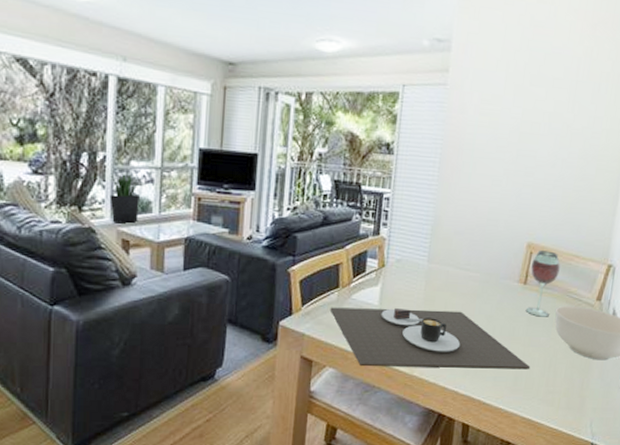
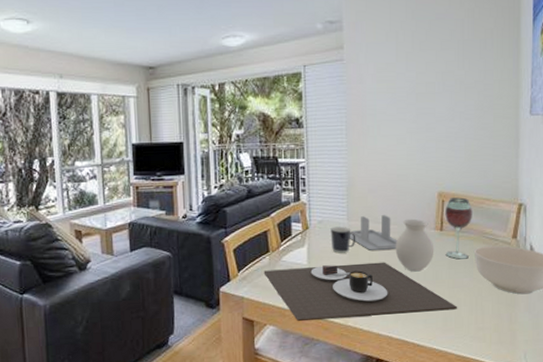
planter: present [109,172,139,224] -> none [60,173,87,217]
mug: none [407,267,435,298] -> present [330,226,356,254]
napkin holder: none [427,259,478,299] -> present [349,215,397,250]
vase: none [473,267,515,326] -> present [395,218,434,272]

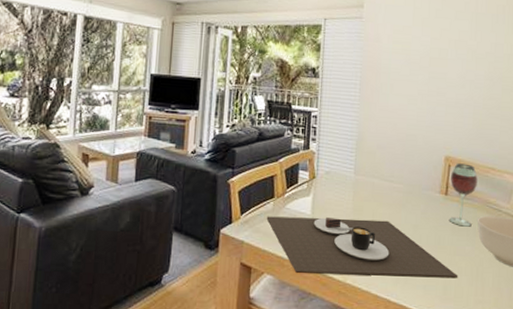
mug: present [330,226,356,254] -> none [336,179,362,207]
napkin holder: present [349,215,397,250] -> none [354,172,402,209]
vase: present [395,218,434,272] -> none [399,179,438,235]

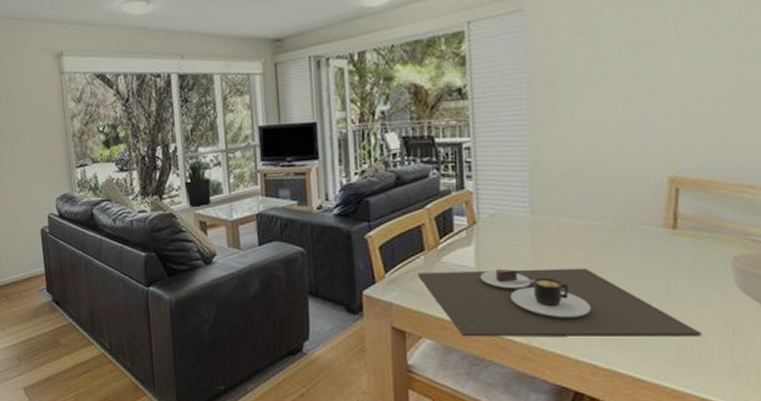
planter: none [73,95,99,140] -> present [184,160,212,207]
wineglass: present [449,163,478,227] -> none [681,184,726,269]

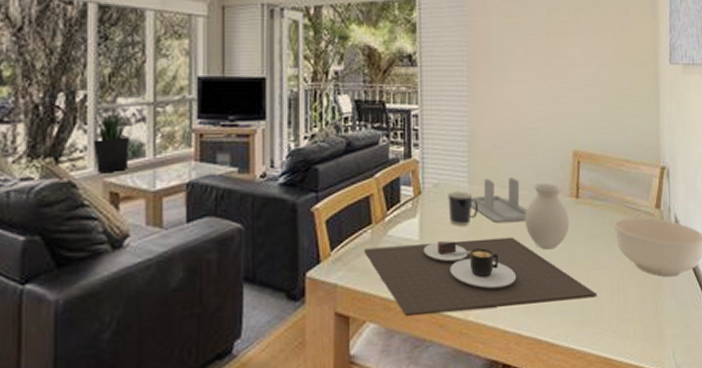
mug: none [506,221,544,255] -> present [448,191,479,226]
napkin holder: none [533,207,605,253] -> present [470,178,527,222]
vase: none [601,212,664,283] -> present [524,182,570,250]

